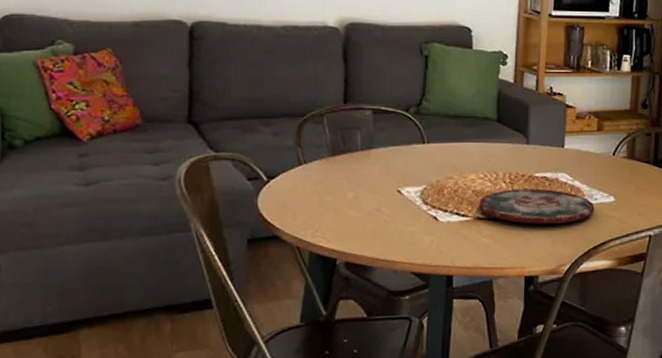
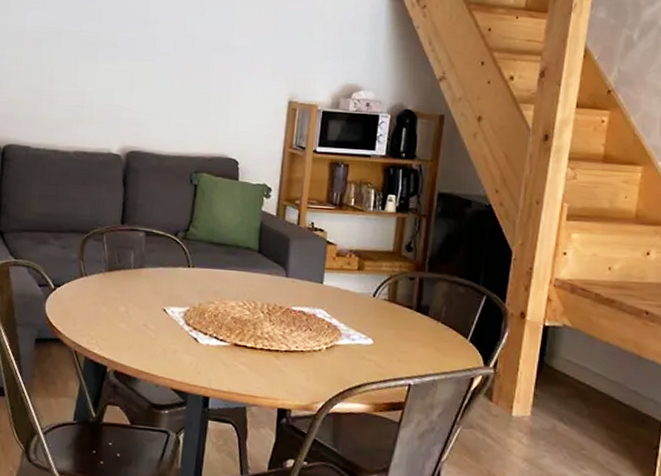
plate: present [479,188,595,224] -> none [237,319,352,361]

